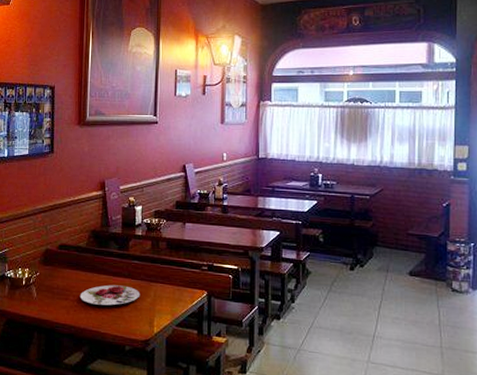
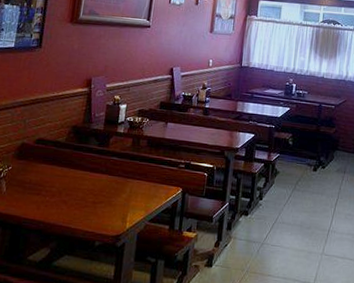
plate: present [79,285,140,306] -> none [52,180,116,201]

